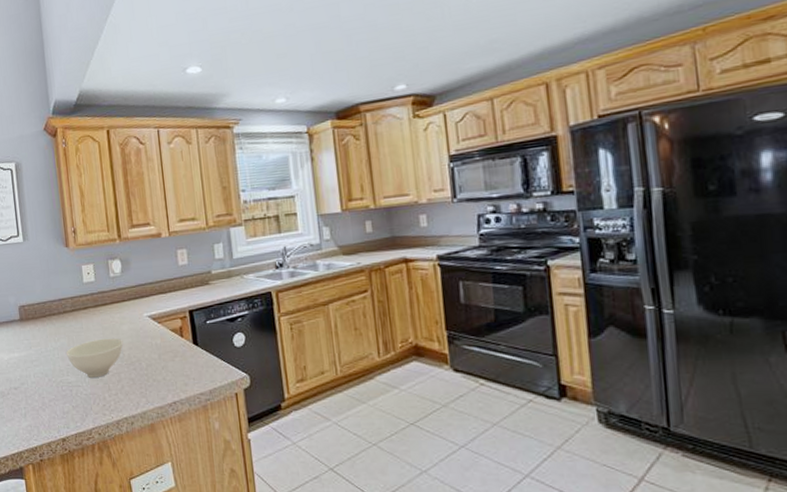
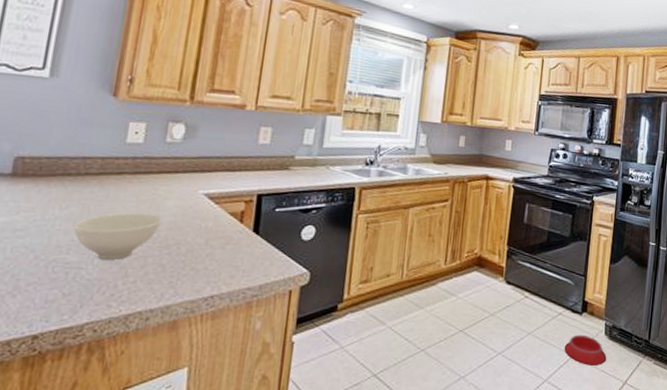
pet bowl: none [544,423,608,459] -> present [564,334,607,365]

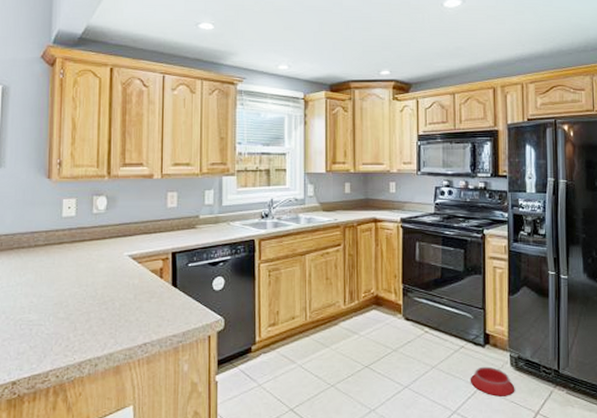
bowl: present [72,212,163,260] -> none [30,275,98,316]

